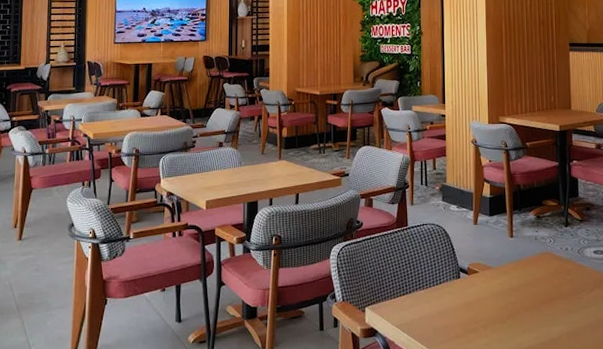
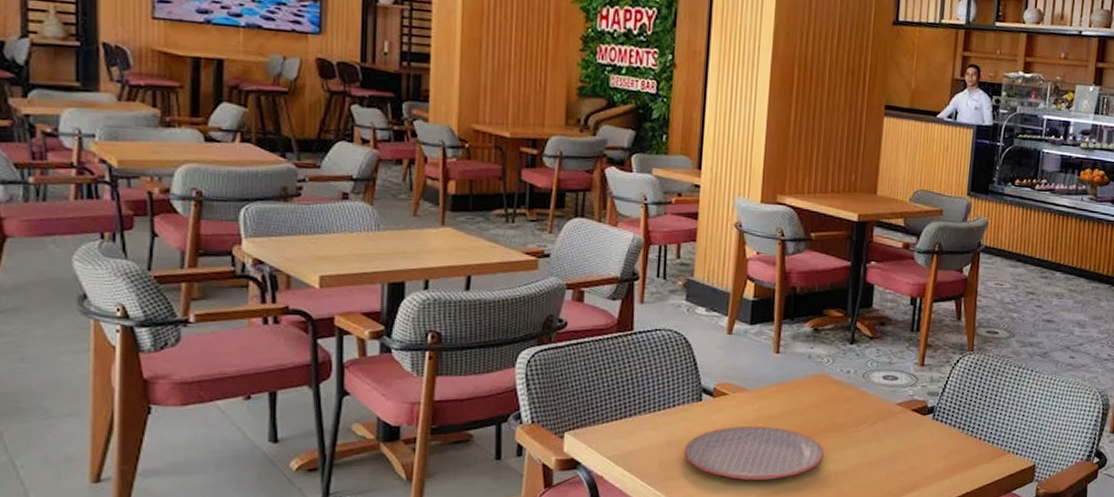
plate: none [451,296,556,342] -> present [684,425,825,481]

